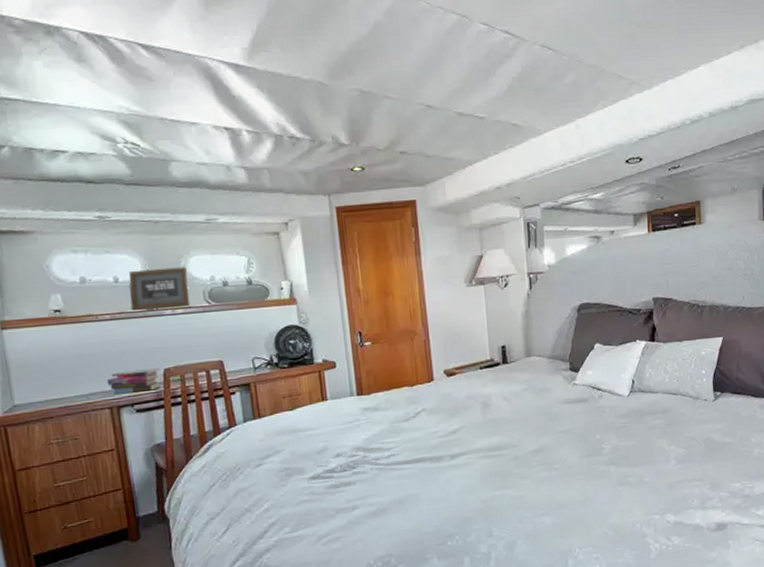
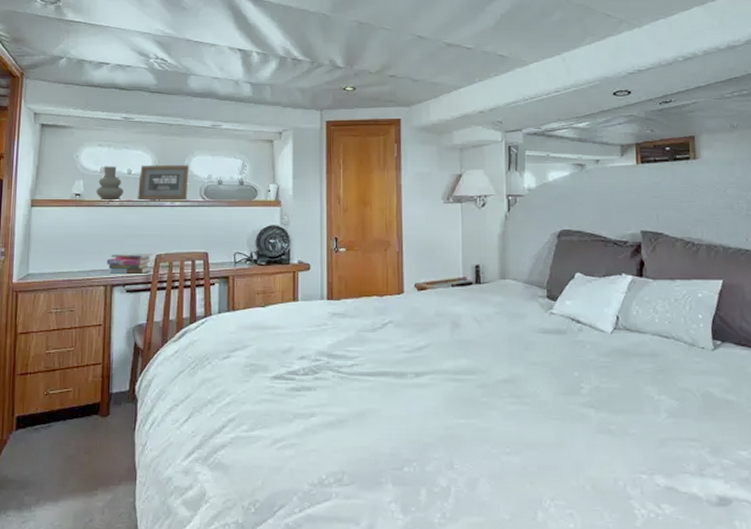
vase: none [80,274,113,315] -> present [97,166,123,201]

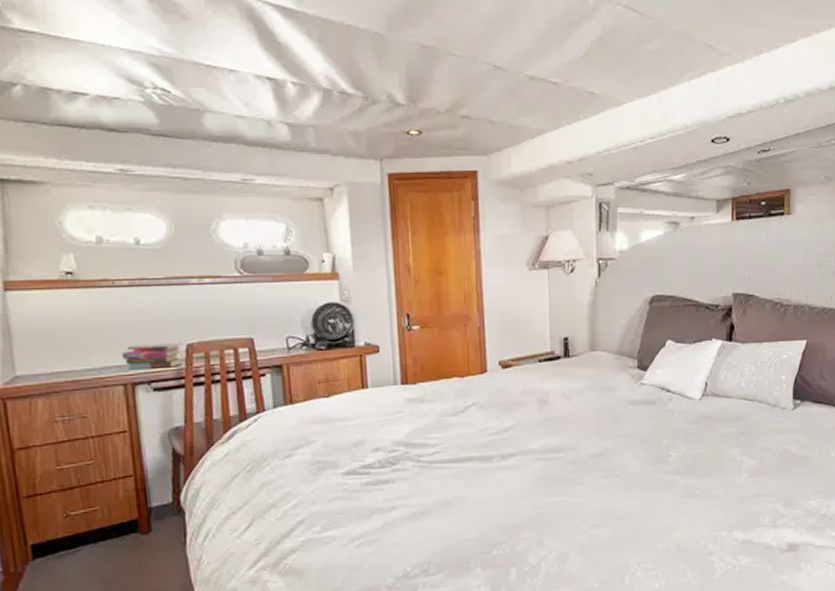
vase: present [97,166,123,201] -> none [95,234,133,280]
picture frame: present [138,165,189,201] -> none [151,231,219,278]

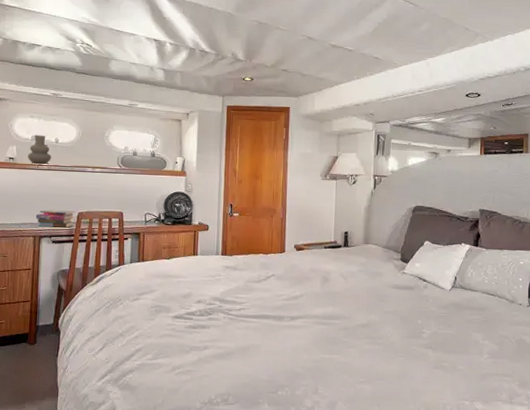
vase: none [95,234,133,280] -> present [28,135,51,165]

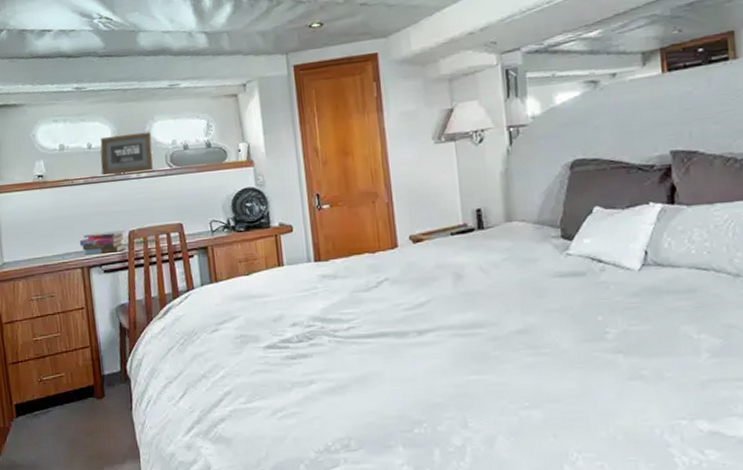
vase: present [28,135,51,165] -> none [59,141,86,180]
picture frame: none [64,135,109,167] -> present [100,131,153,176]

